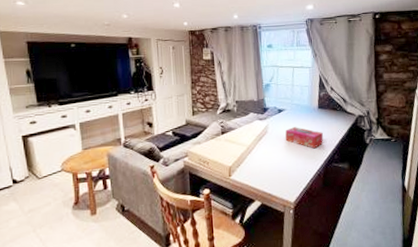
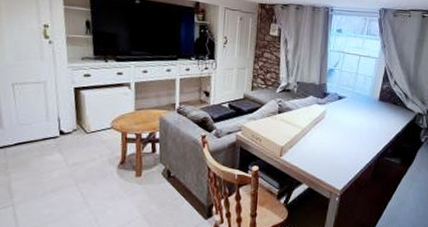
tissue box: present [285,127,323,149] -> none [342,116,380,140]

